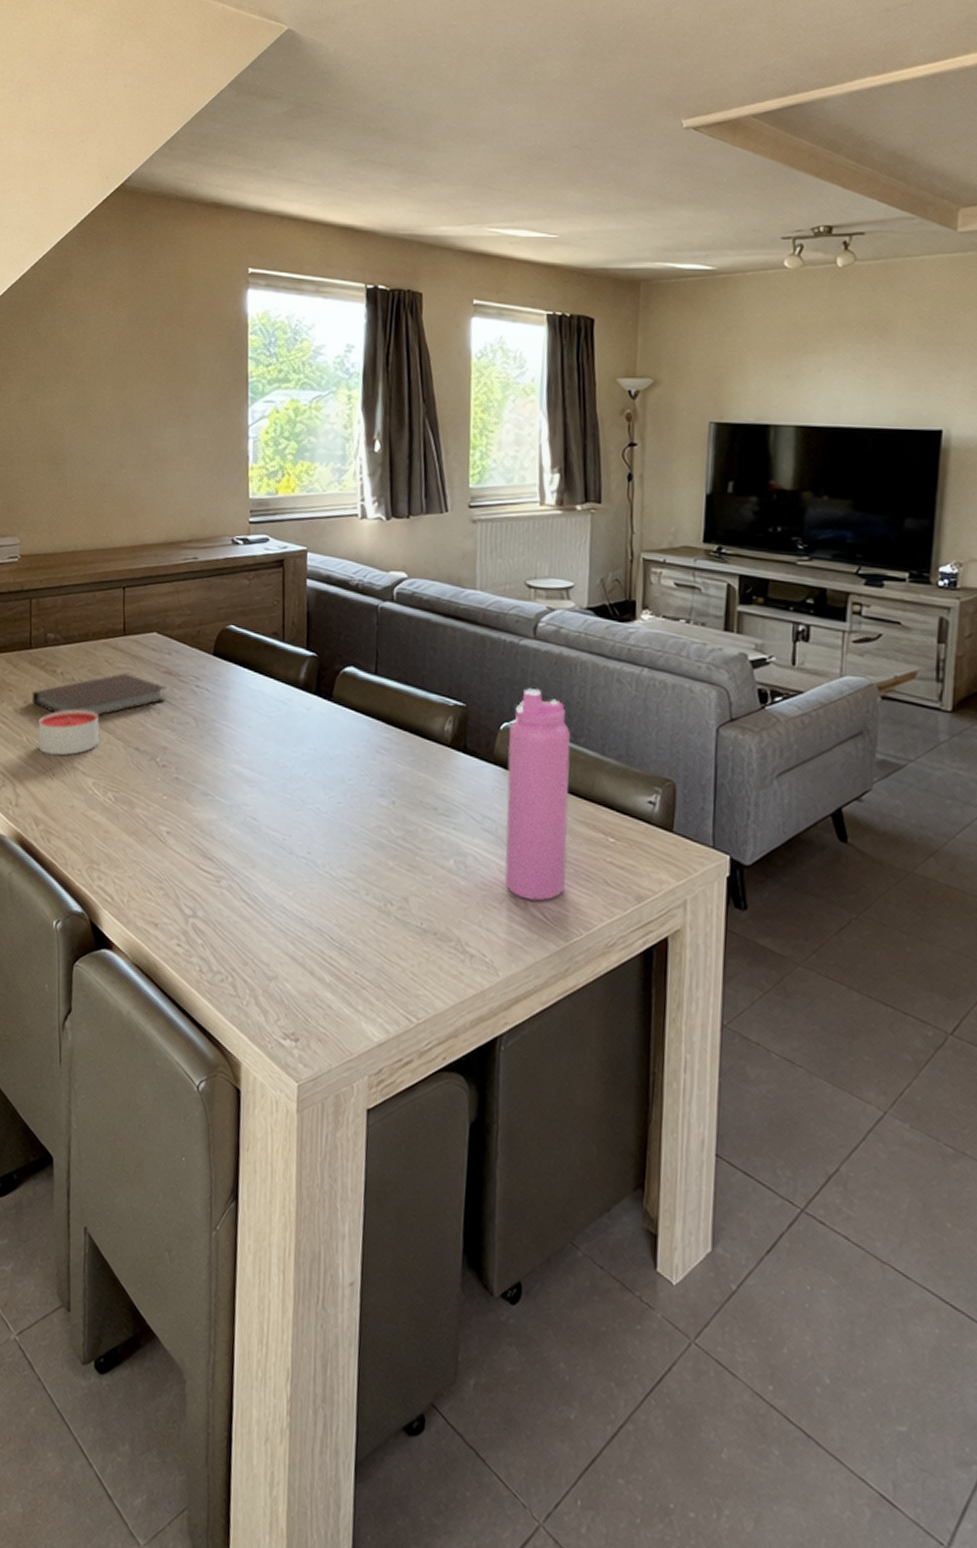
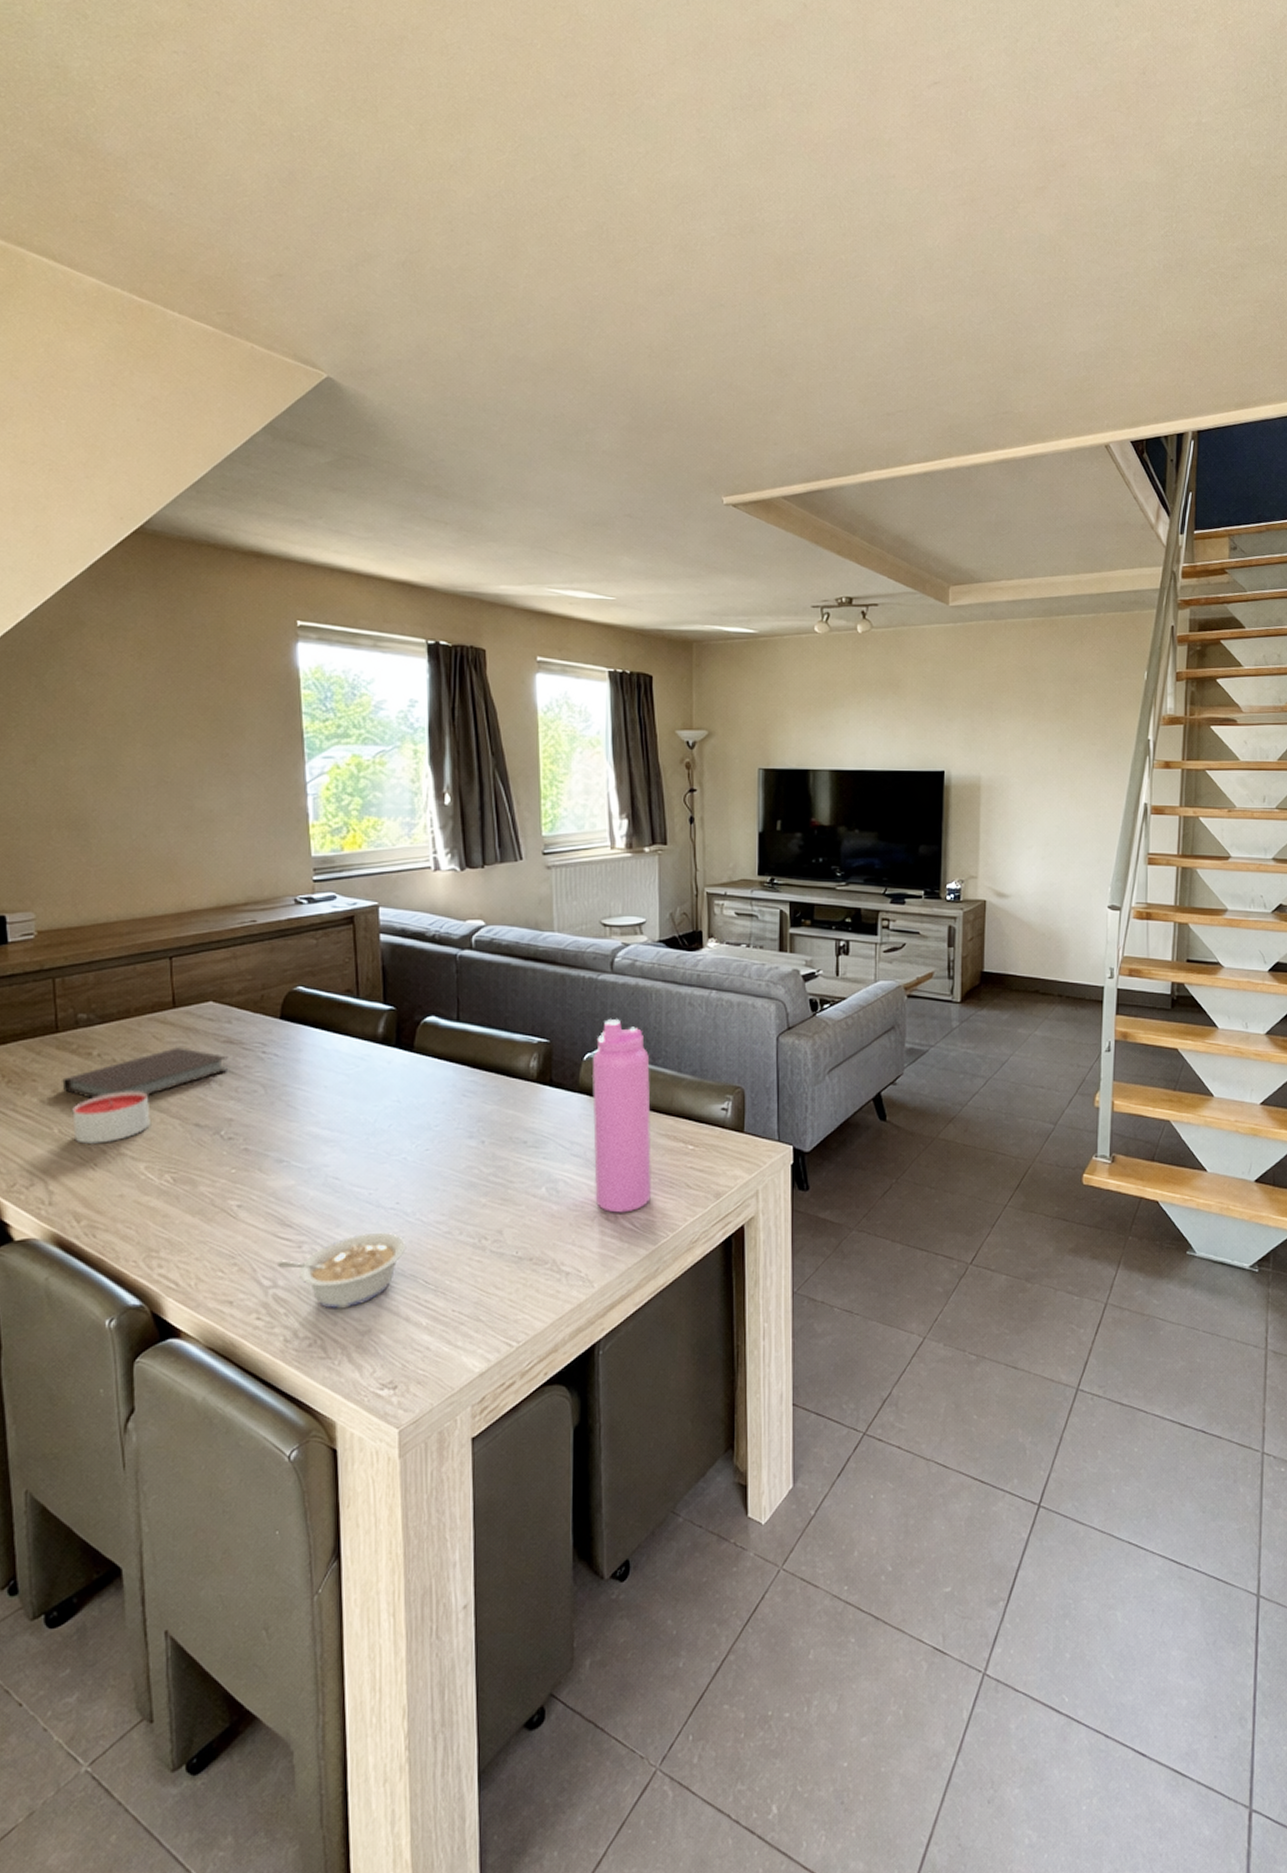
legume: none [198,878,315,951] -> present [278,1232,406,1309]

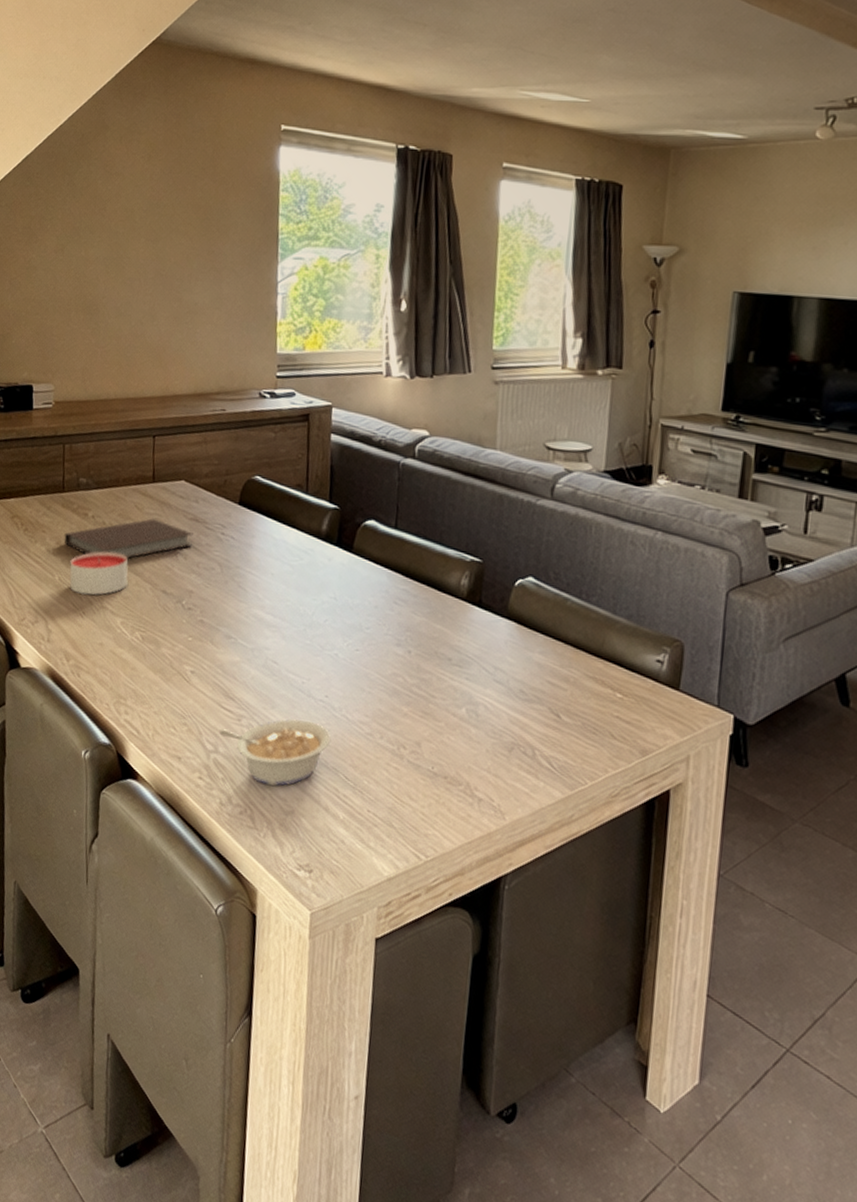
water bottle: present [591,1019,653,1213] -> none [514,547,583,751]

